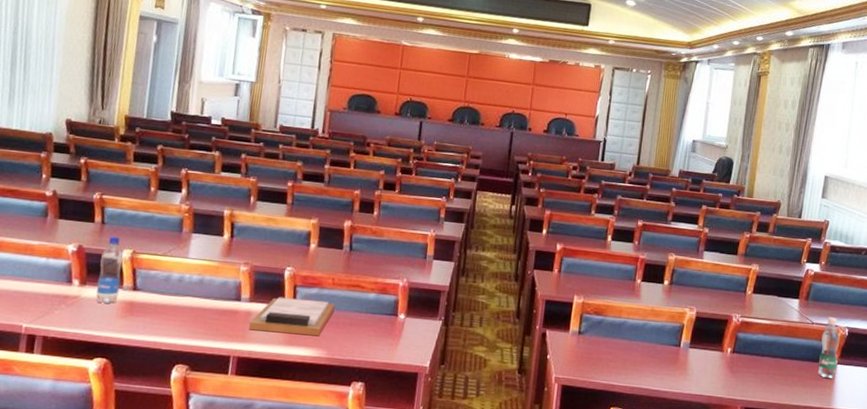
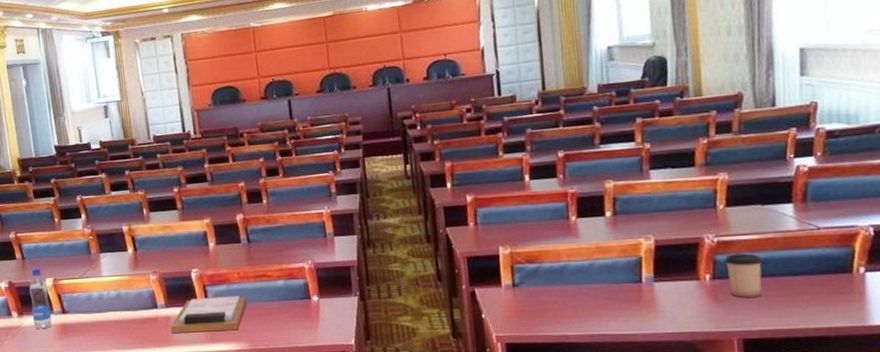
cup: none [743,333,770,373] -> present [725,253,762,298]
bottle: present [817,317,840,379] -> none [835,216,866,291]

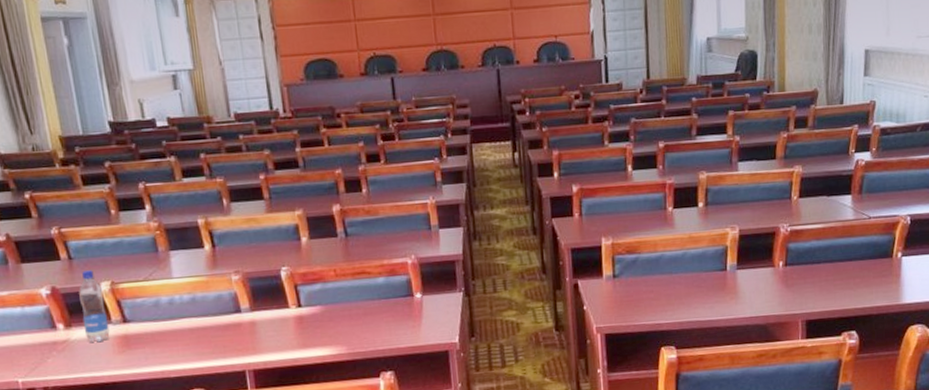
clipboard: present [170,295,247,334] -> none [256,295,344,341]
cup: present [725,253,762,298] -> none [796,241,825,282]

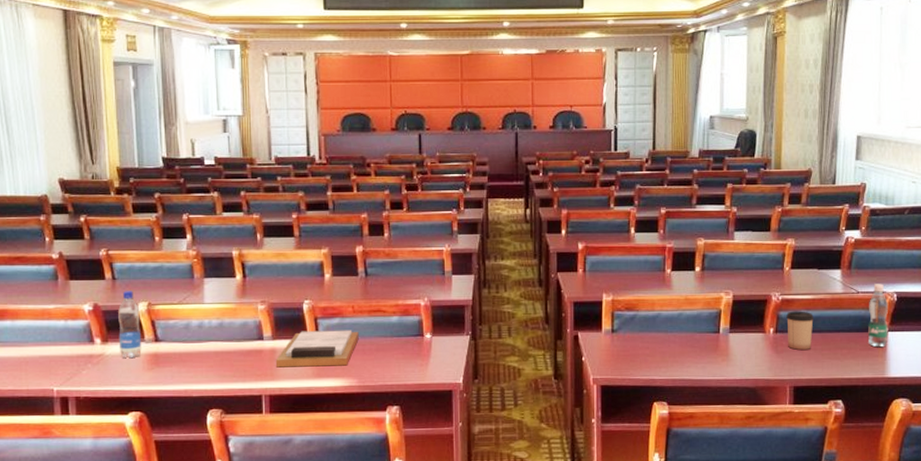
clipboard: none [256,295,344,341] -> present [275,330,359,368]
cup: none [796,241,825,282] -> present [786,311,814,350]
bottle: none [880,207,902,274] -> present [867,284,889,348]

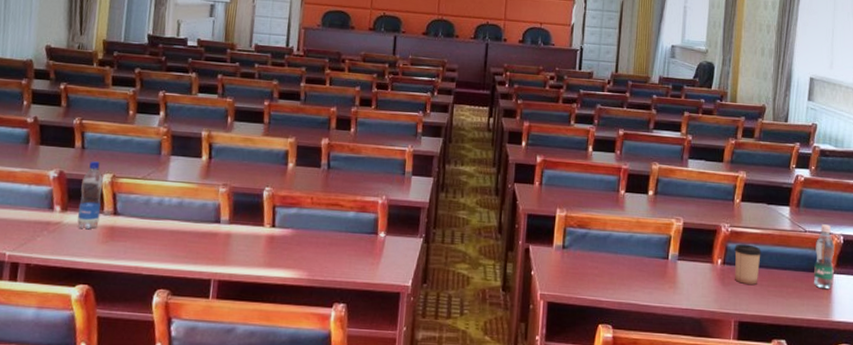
clipboard: present [275,330,359,368] -> none [228,218,315,258]

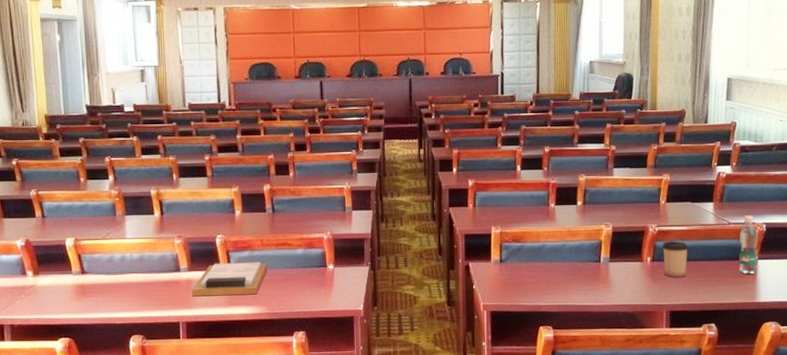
bottle: present [77,161,104,230] -> none [48,227,70,290]
clipboard: none [228,218,315,258] -> present [191,262,267,297]

